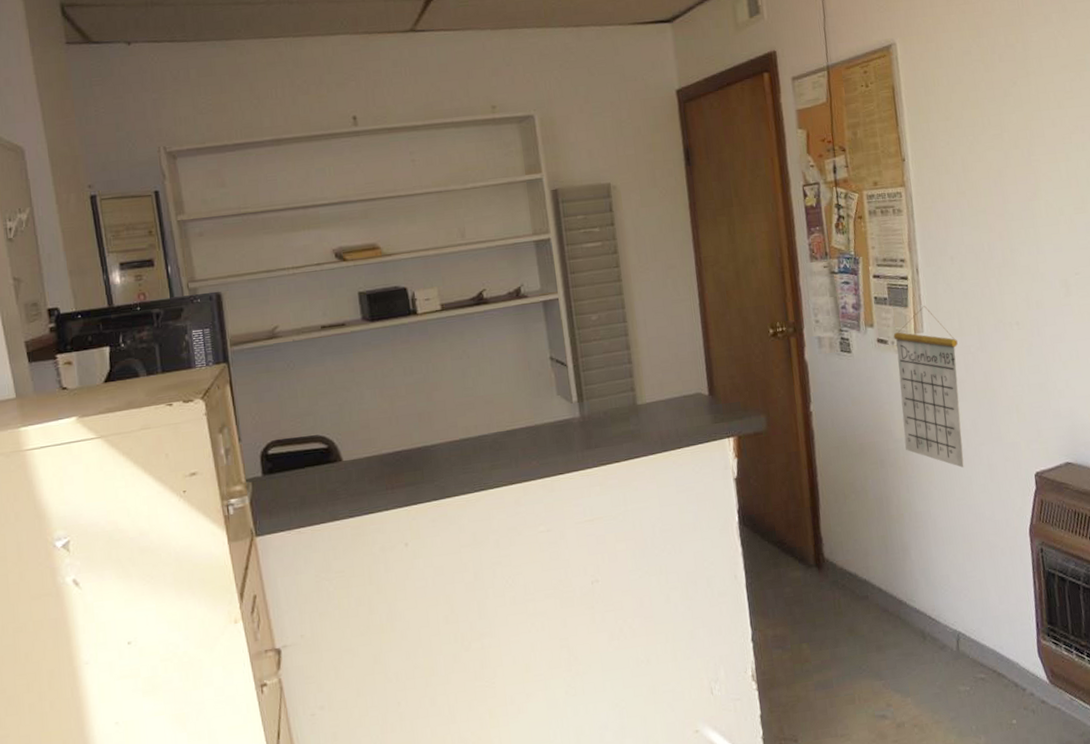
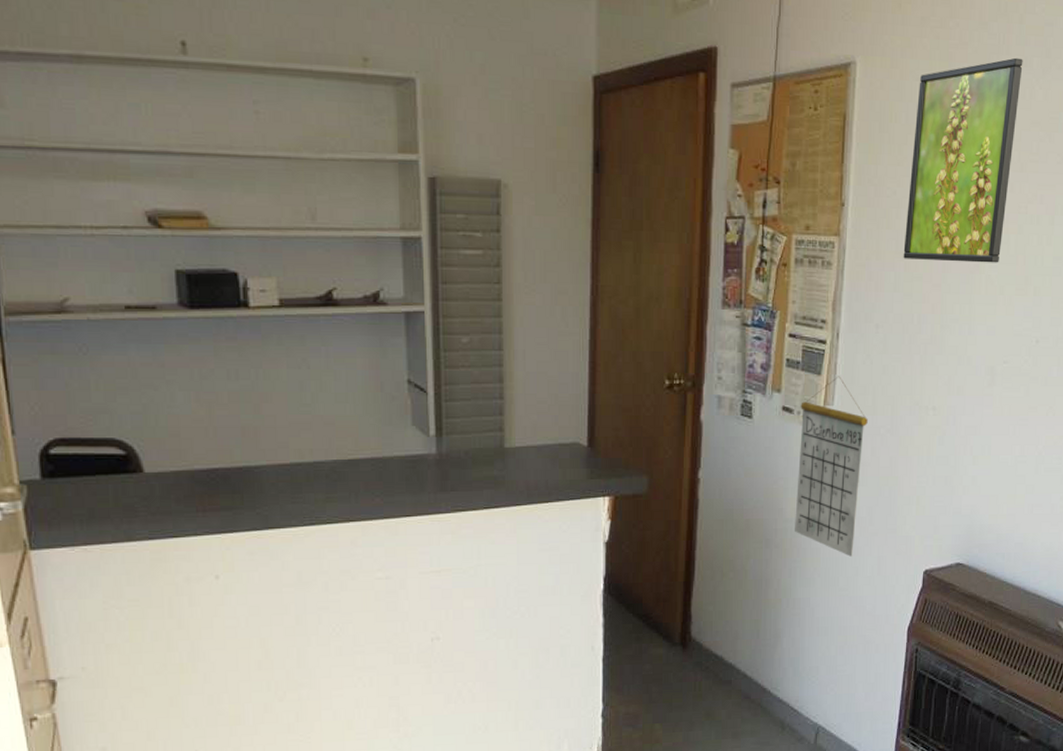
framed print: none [954,16,1054,197] -> present [903,57,1023,263]

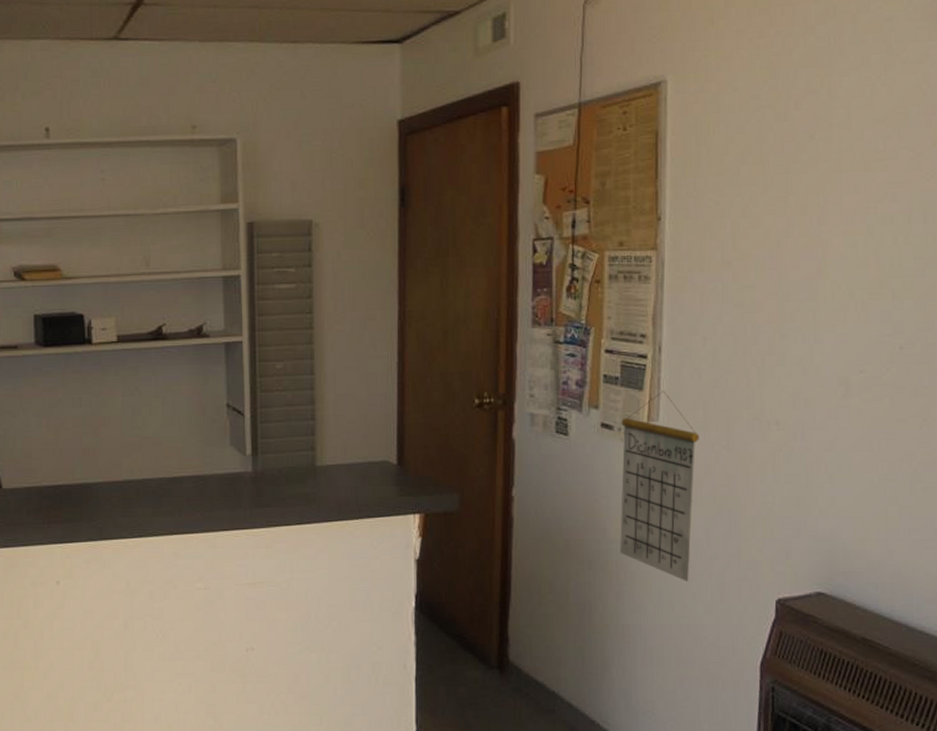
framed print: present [903,57,1023,263] -> none [730,57,860,269]

